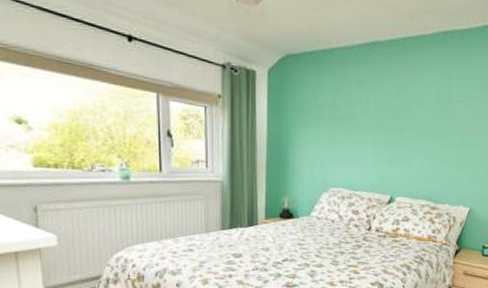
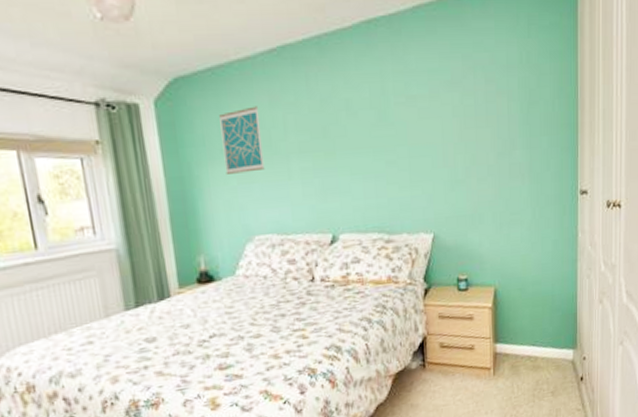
wall art: none [315,86,349,138] -> present [219,106,265,174]

